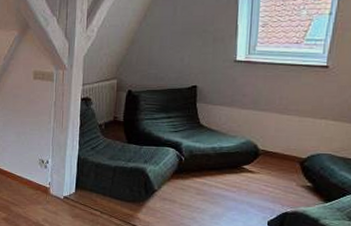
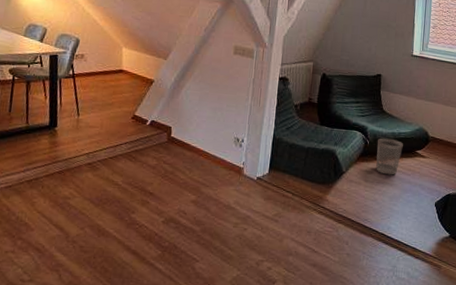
wastebasket: none [193,153,226,193] -> present [376,138,403,175]

